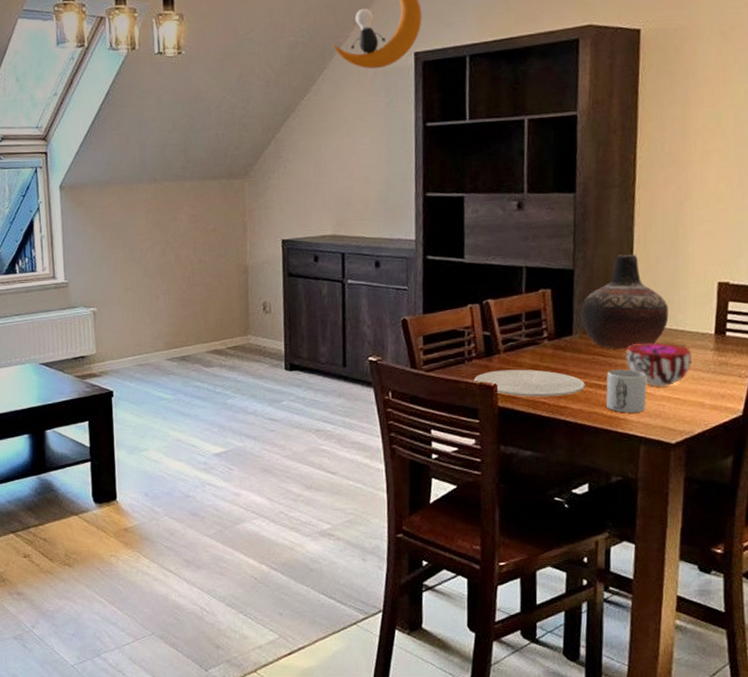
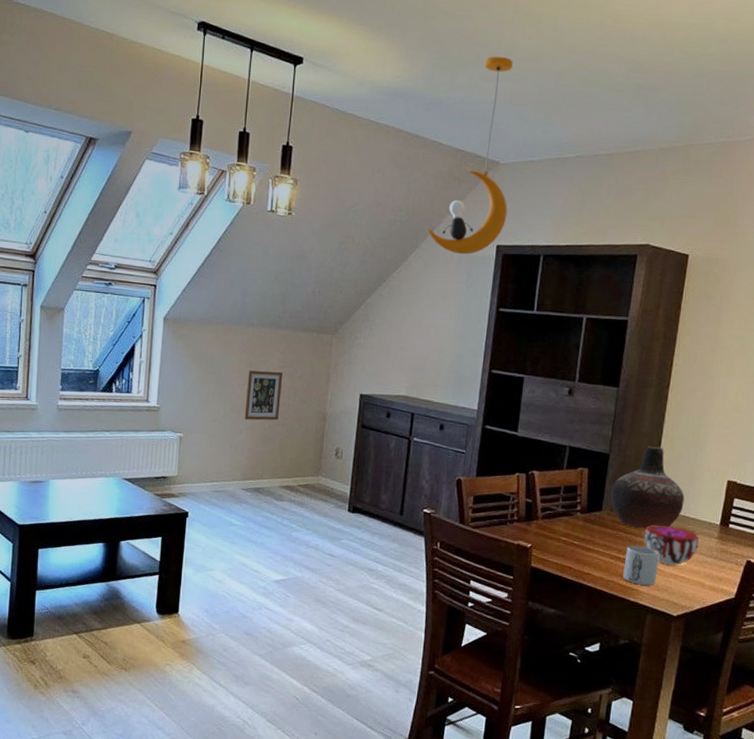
picture frame: none [157,227,197,284] -> present [244,370,283,421]
plate: present [473,369,585,398] -> none [512,534,607,564]

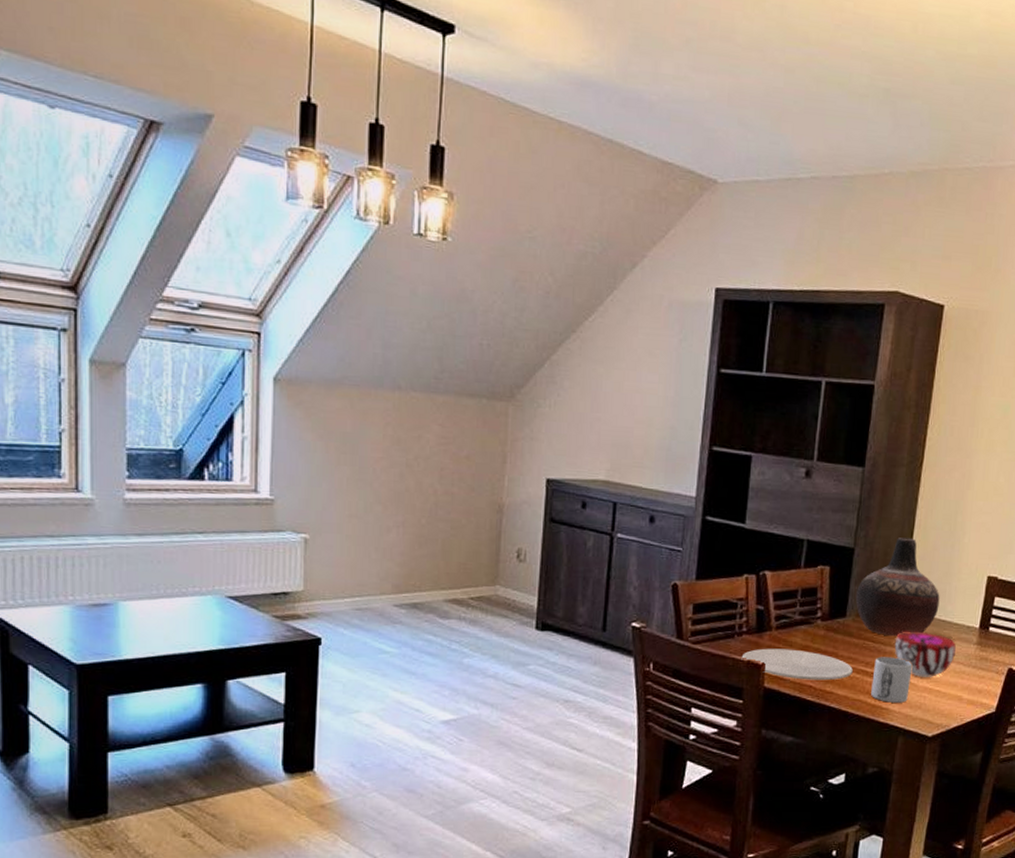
picture frame: present [244,370,283,421] -> none [393,449,444,515]
pendant lamp: present [427,56,513,255] -> none [627,40,732,300]
plate: none [512,534,607,564] -> present [741,648,853,681]

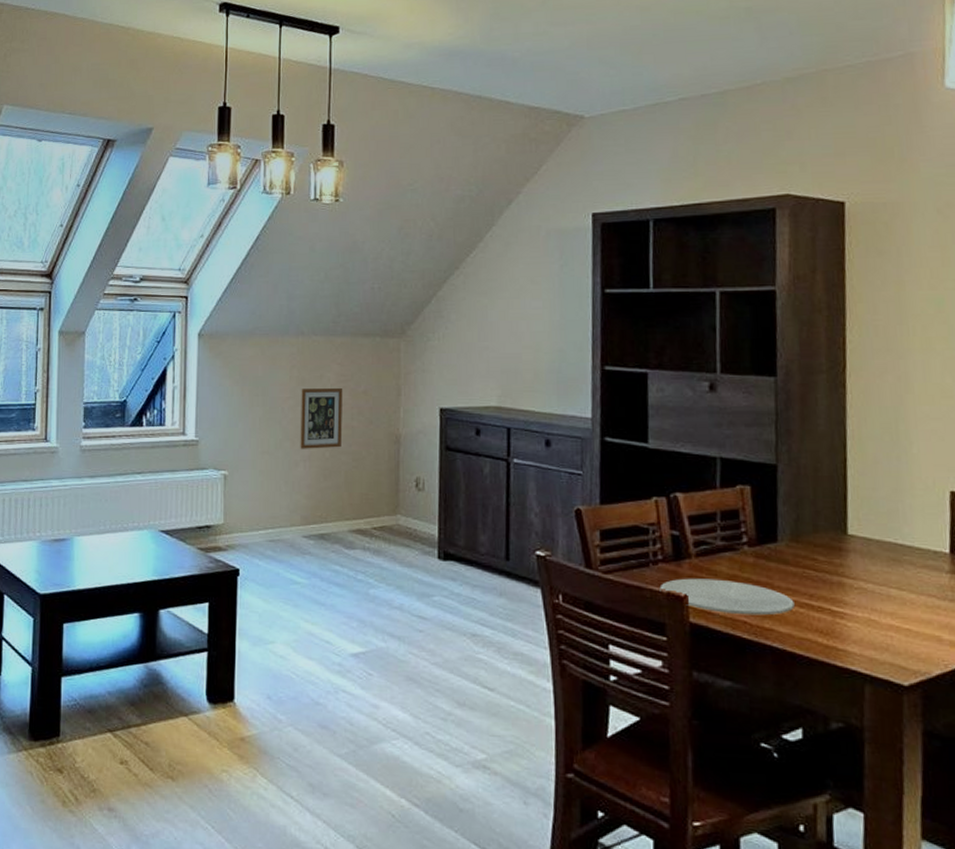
picture frame: none [393,449,444,515] -> present [300,387,343,449]
vase: present [855,537,940,637] -> none [785,451,893,564]
mug: present [871,657,913,703] -> none [820,588,870,643]
decorative bowl: present [894,632,956,677] -> none [842,558,923,613]

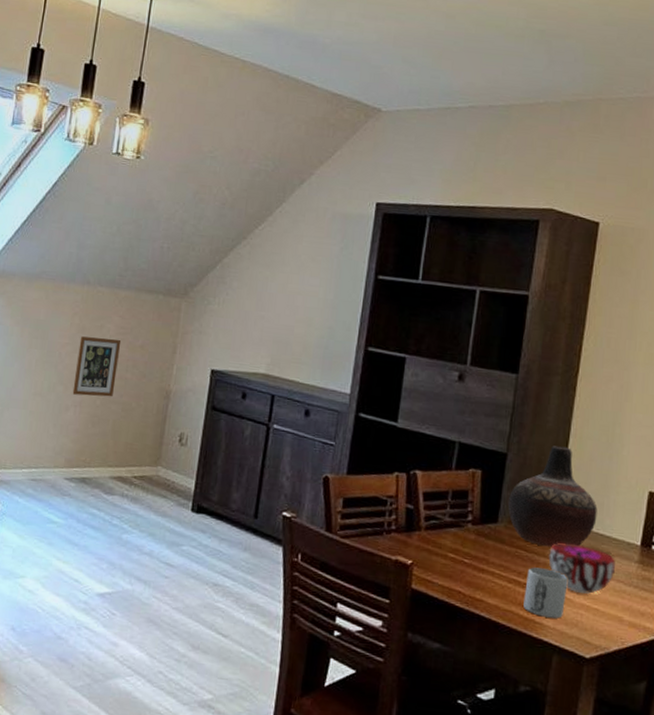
plate: present [659,578,795,616] -> none [389,548,504,588]
vase: none [785,451,893,564] -> present [507,446,598,548]
mug: none [820,588,870,643] -> present [523,567,568,619]
decorative bowl: none [842,558,923,613] -> present [548,543,615,594]

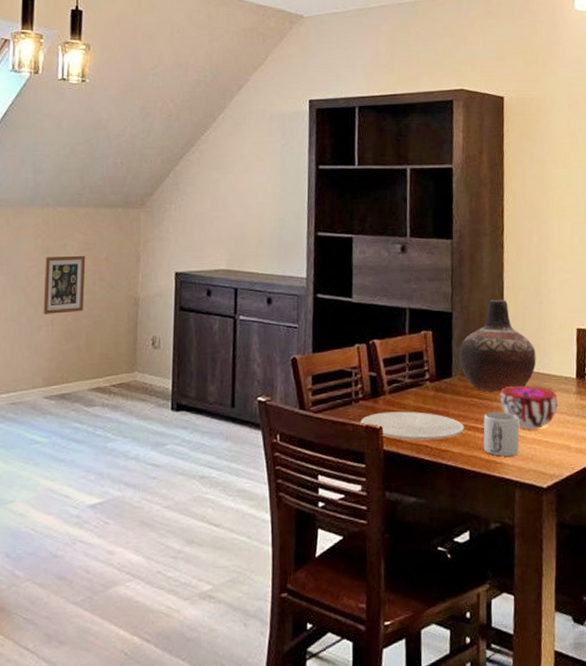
plate: none [389,548,504,588] -> present [360,411,464,441]

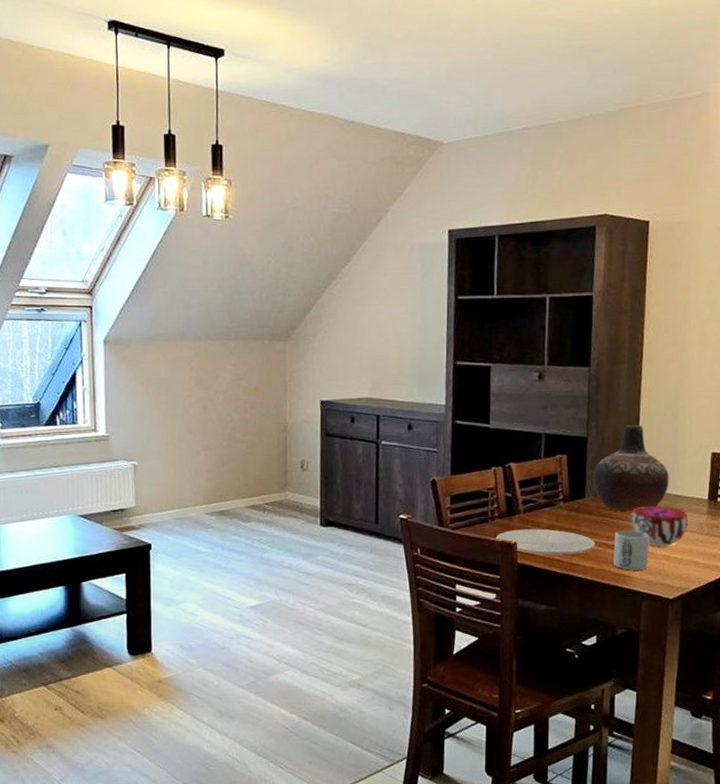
picture frame: present [43,255,86,314] -> none [200,385,238,440]

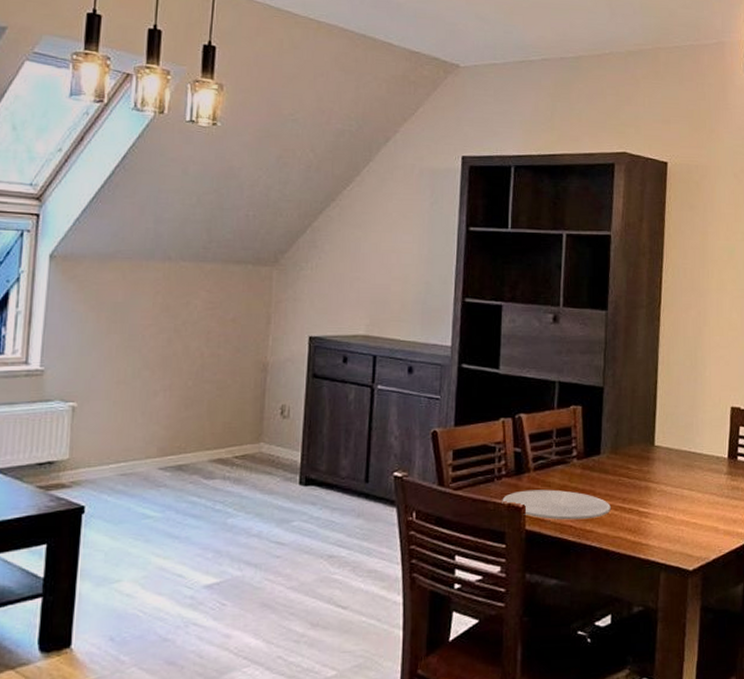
vase: present [592,425,669,512] -> none [608,374,688,471]
mug: present [613,530,650,571] -> none [630,492,668,538]
decorative bowl: present [631,507,688,546] -> none [649,465,708,510]

